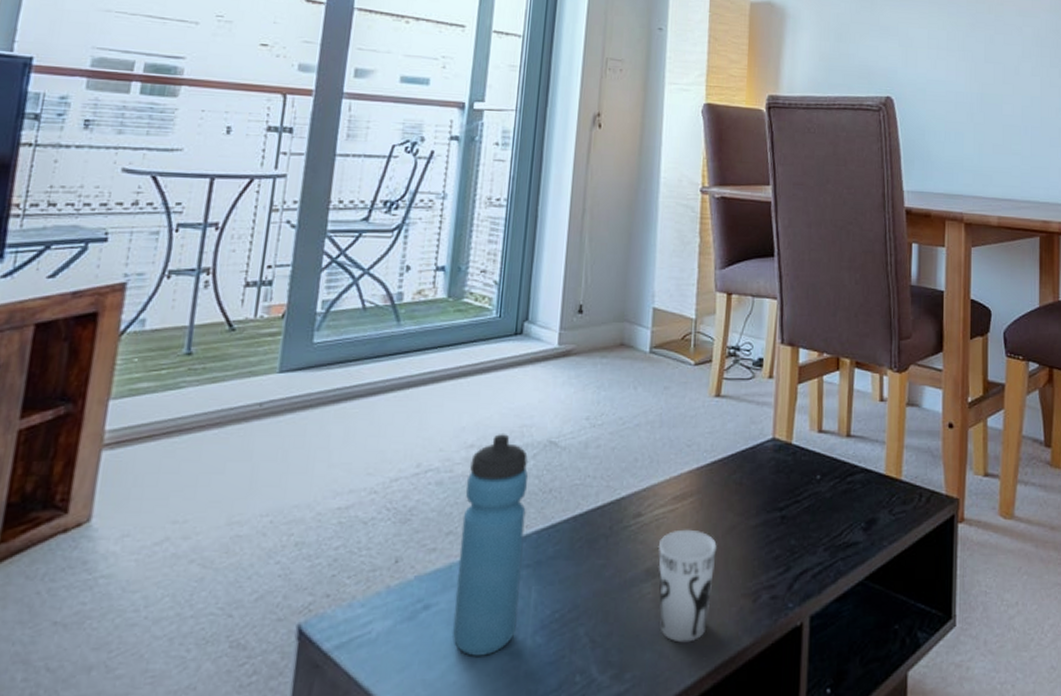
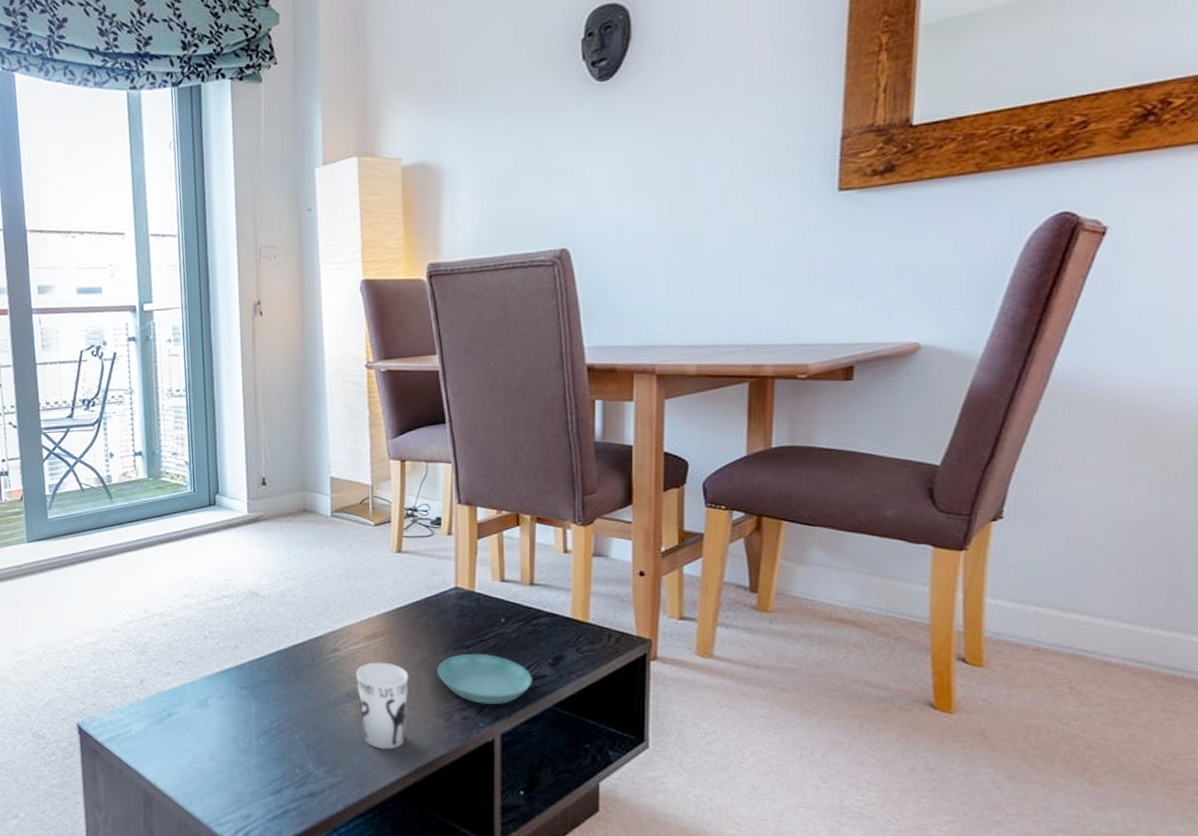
water bottle: present [453,434,528,656] -> none [186,586,243,751]
saucer: none [747,516,845,581] -> present [437,653,533,705]

